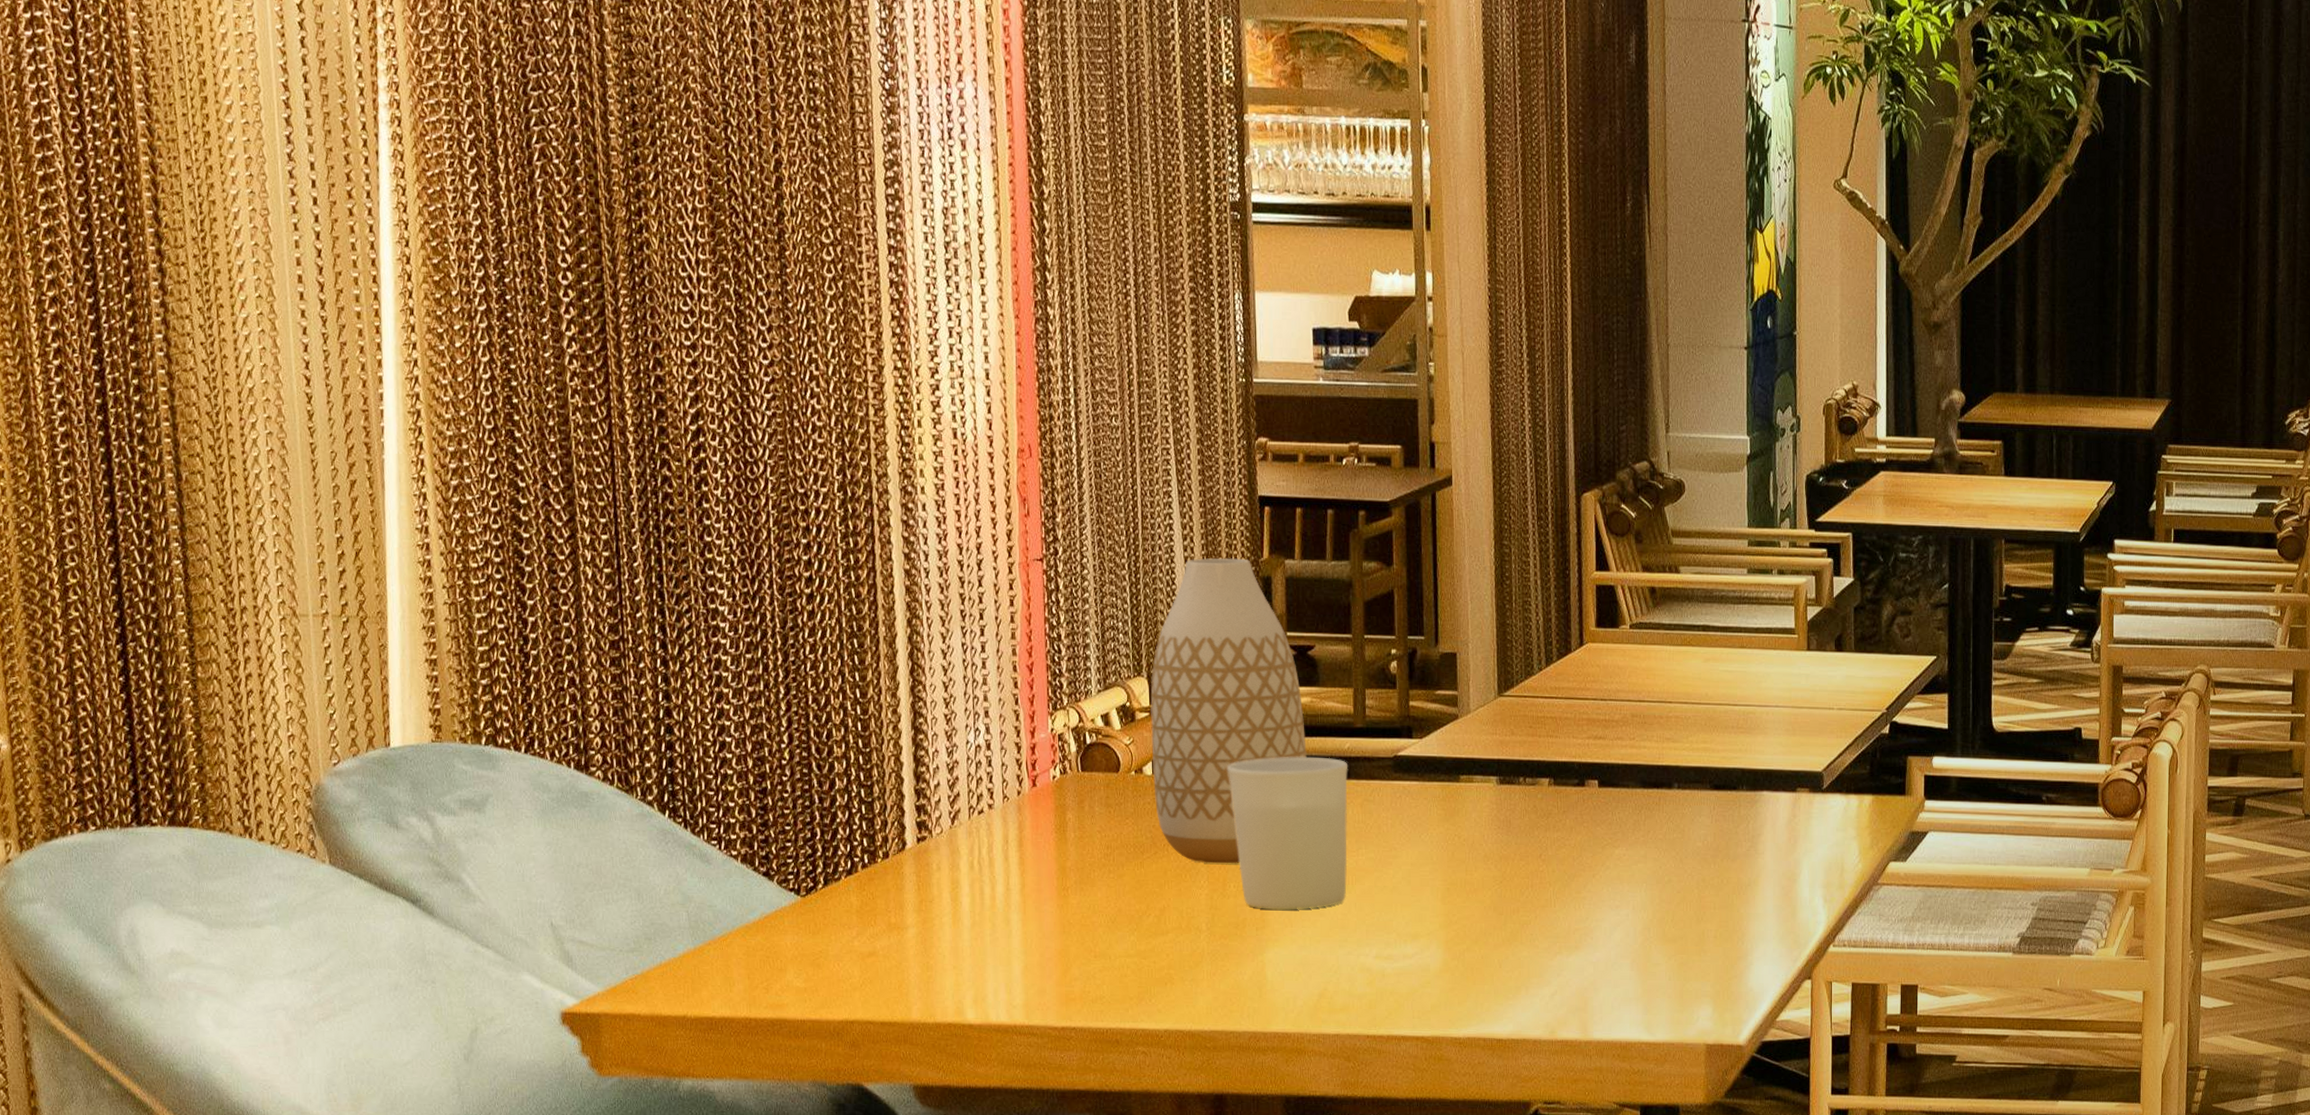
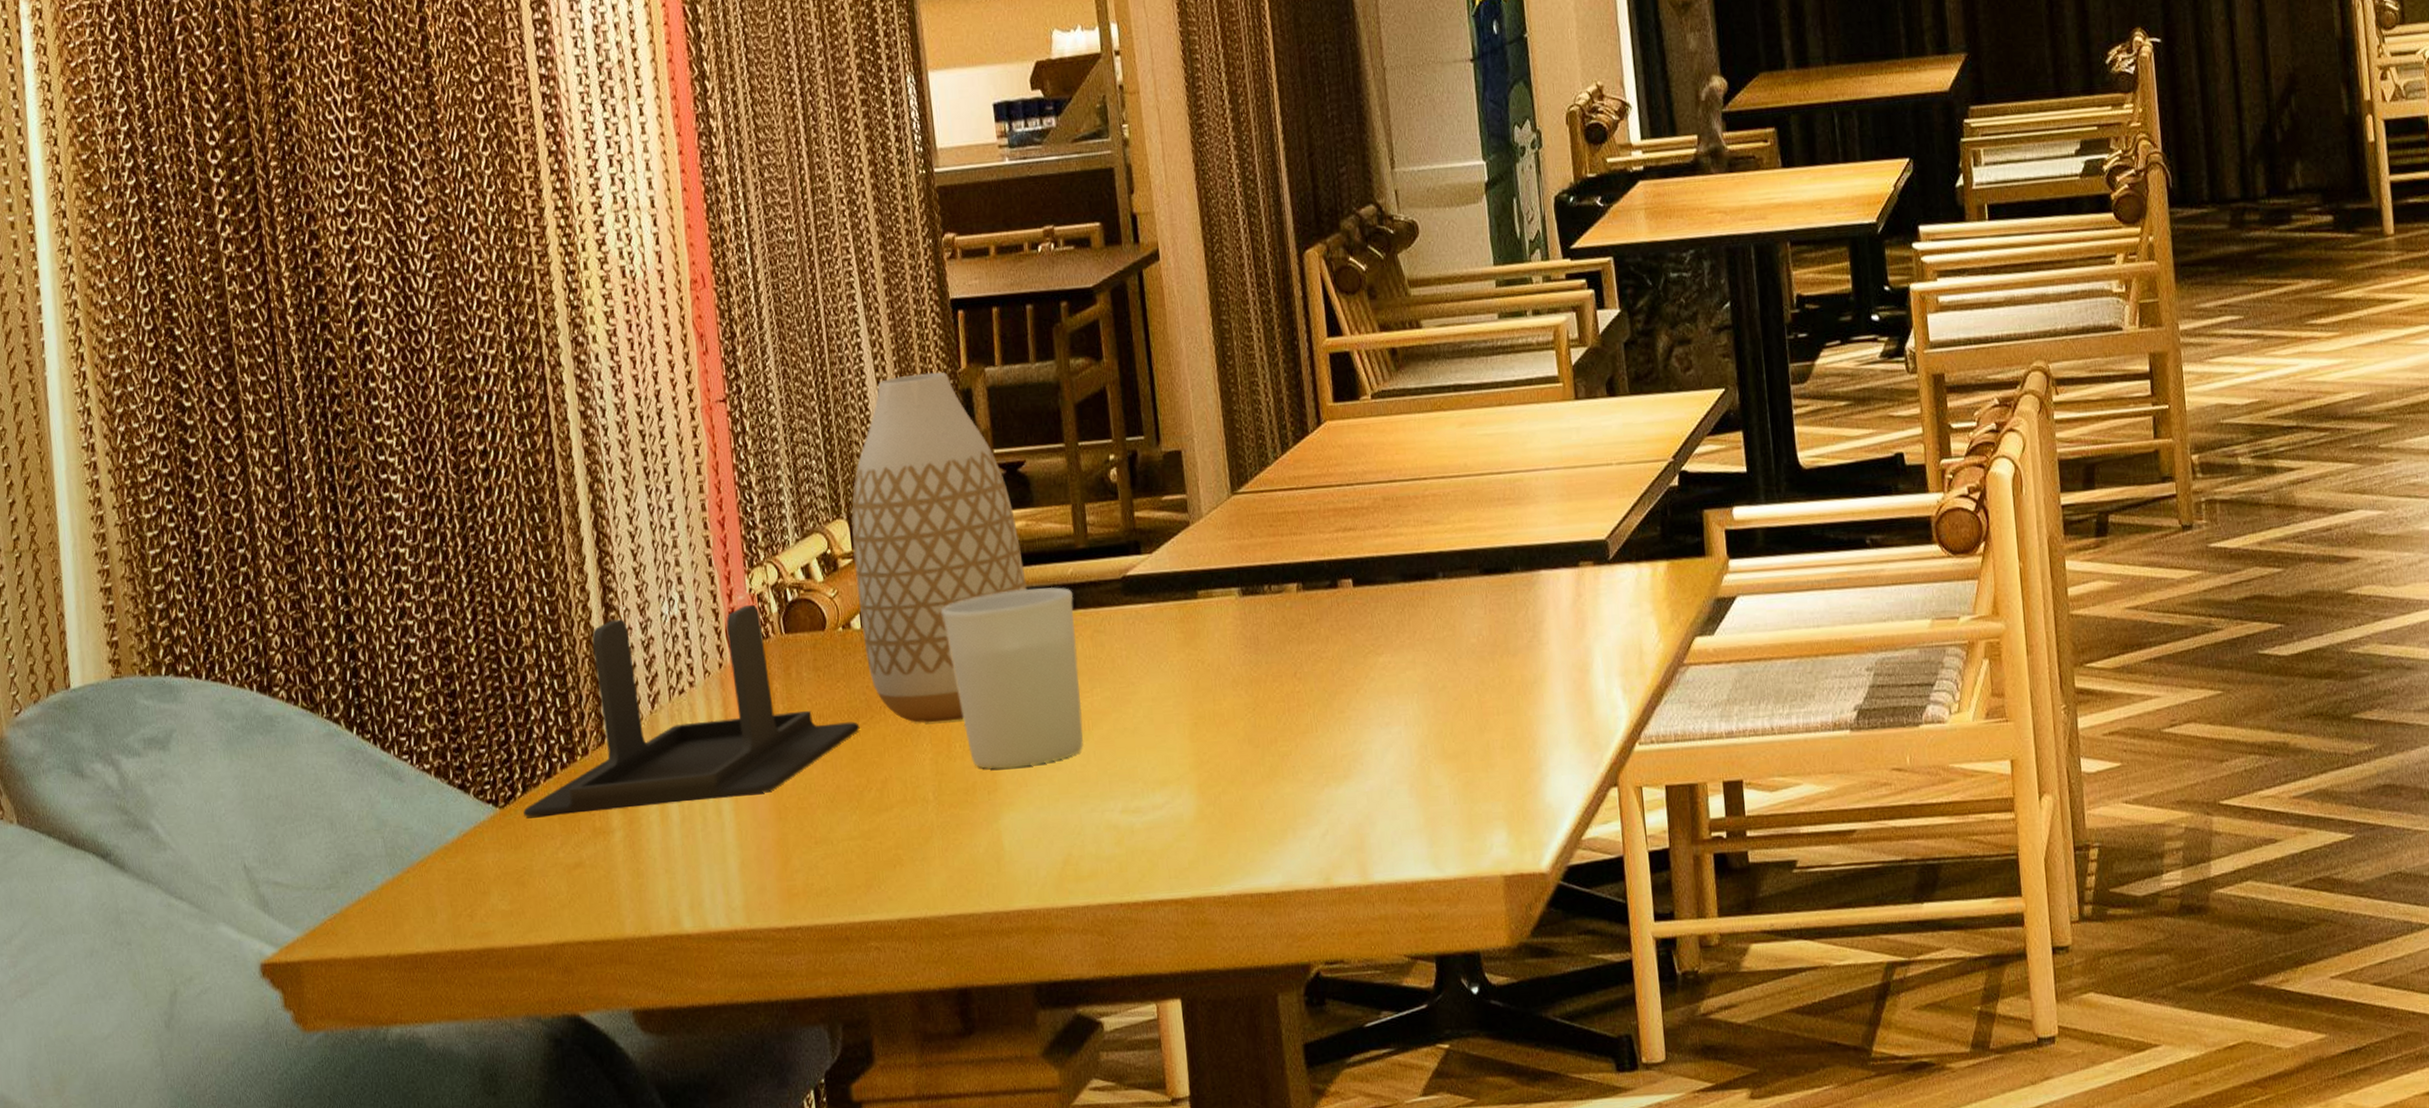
napkin holder: none [823,742,1144,909] -> present [523,604,860,817]

